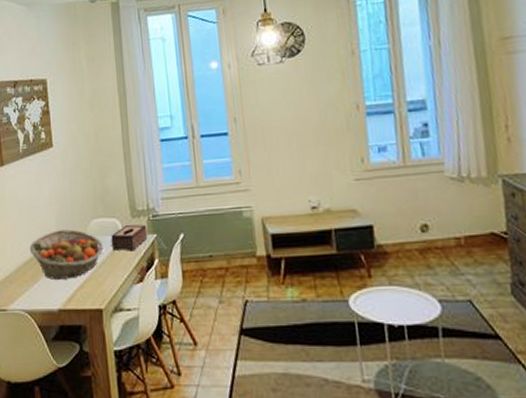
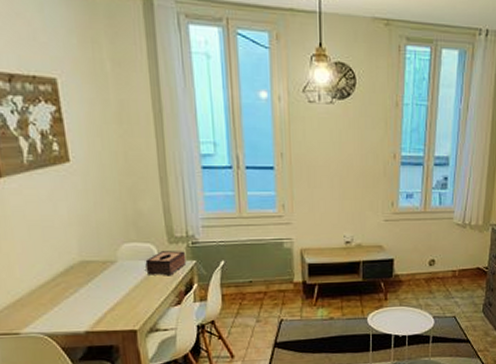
fruit basket: present [29,229,103,280] -> none [44,252,137,303]

